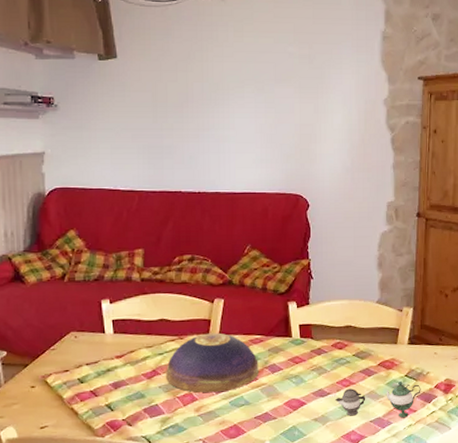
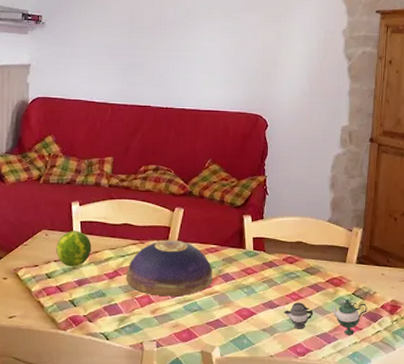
fruit: none [87,330,126,369] -> present [56,231,92,267]

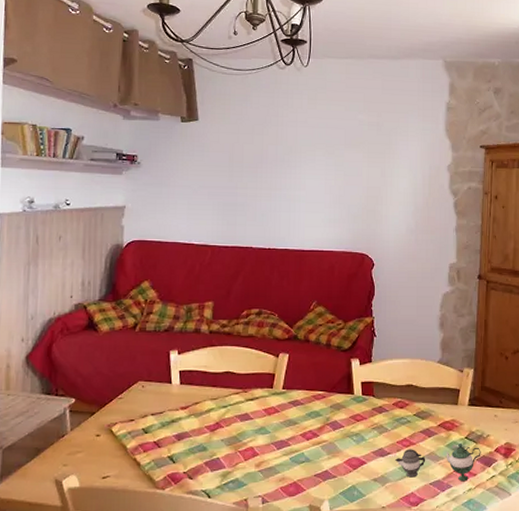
fruit: present [56,231,92,267] -> none [153,381,192,420]
decorative bowl: present [126,240,213,297] -> none [229,387,320,448]

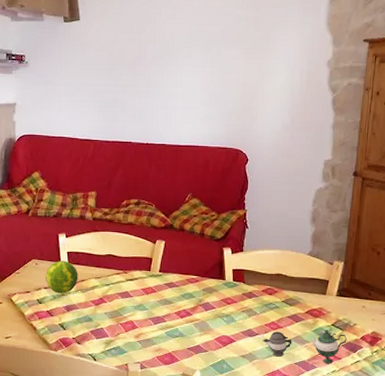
fruit: none [153,381,192,420] -> present [46,260,78,294]

